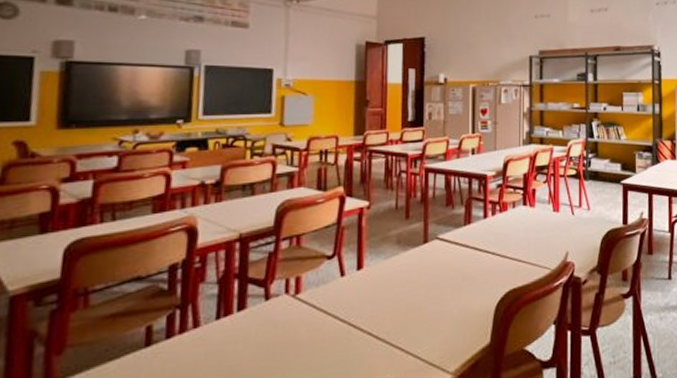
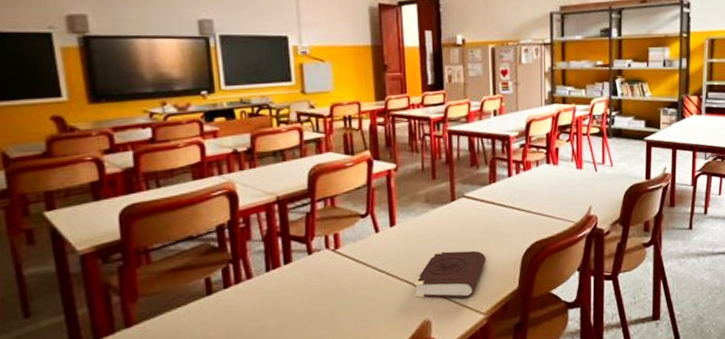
book: none [376,299,457,355] -> present [413,250,486,299]

